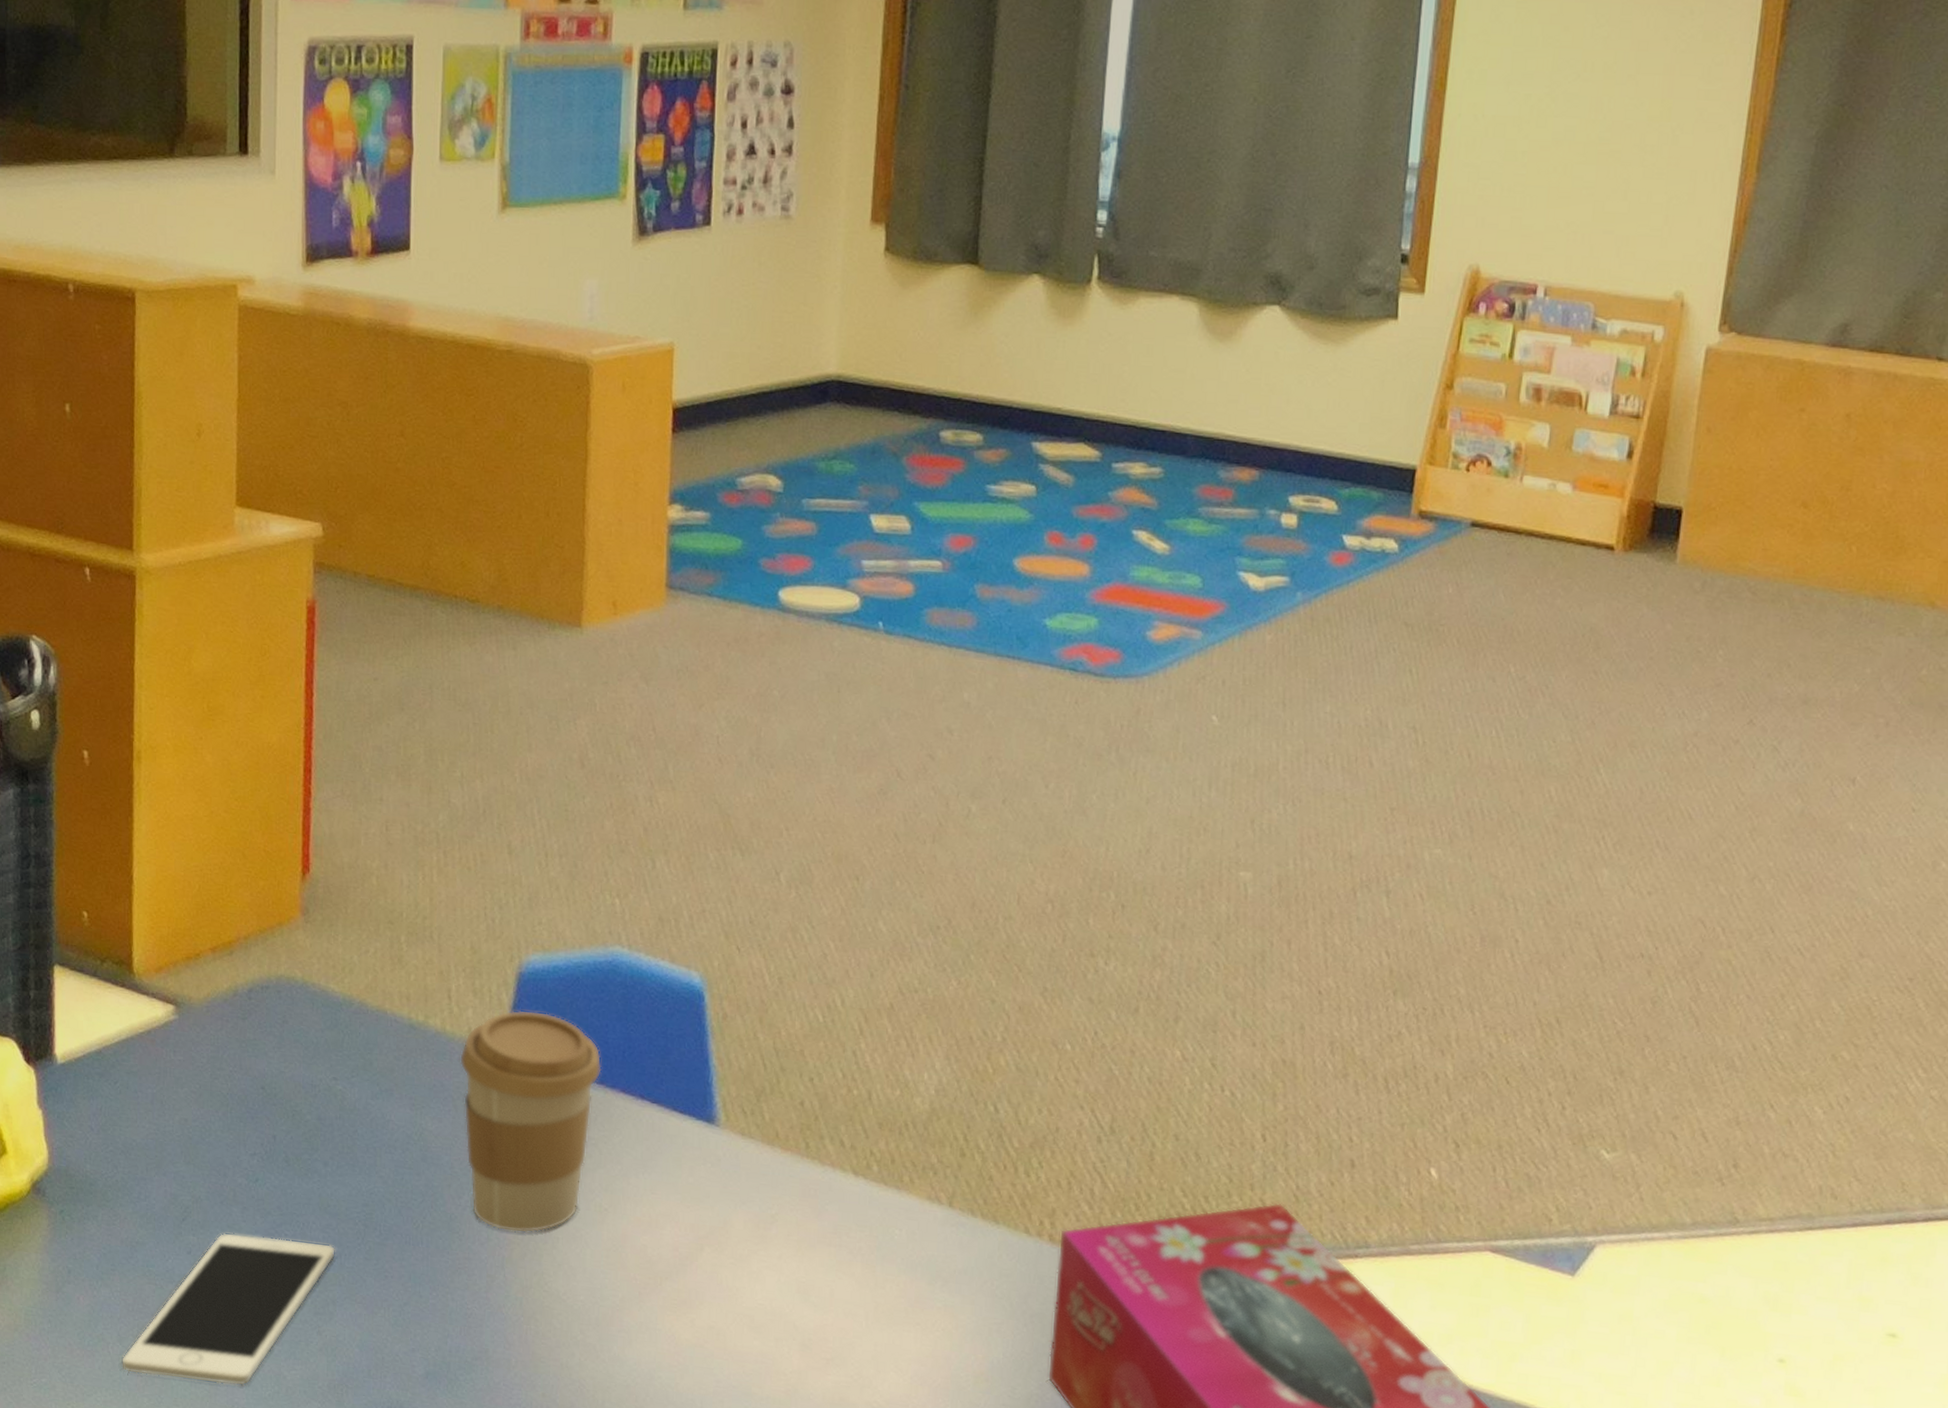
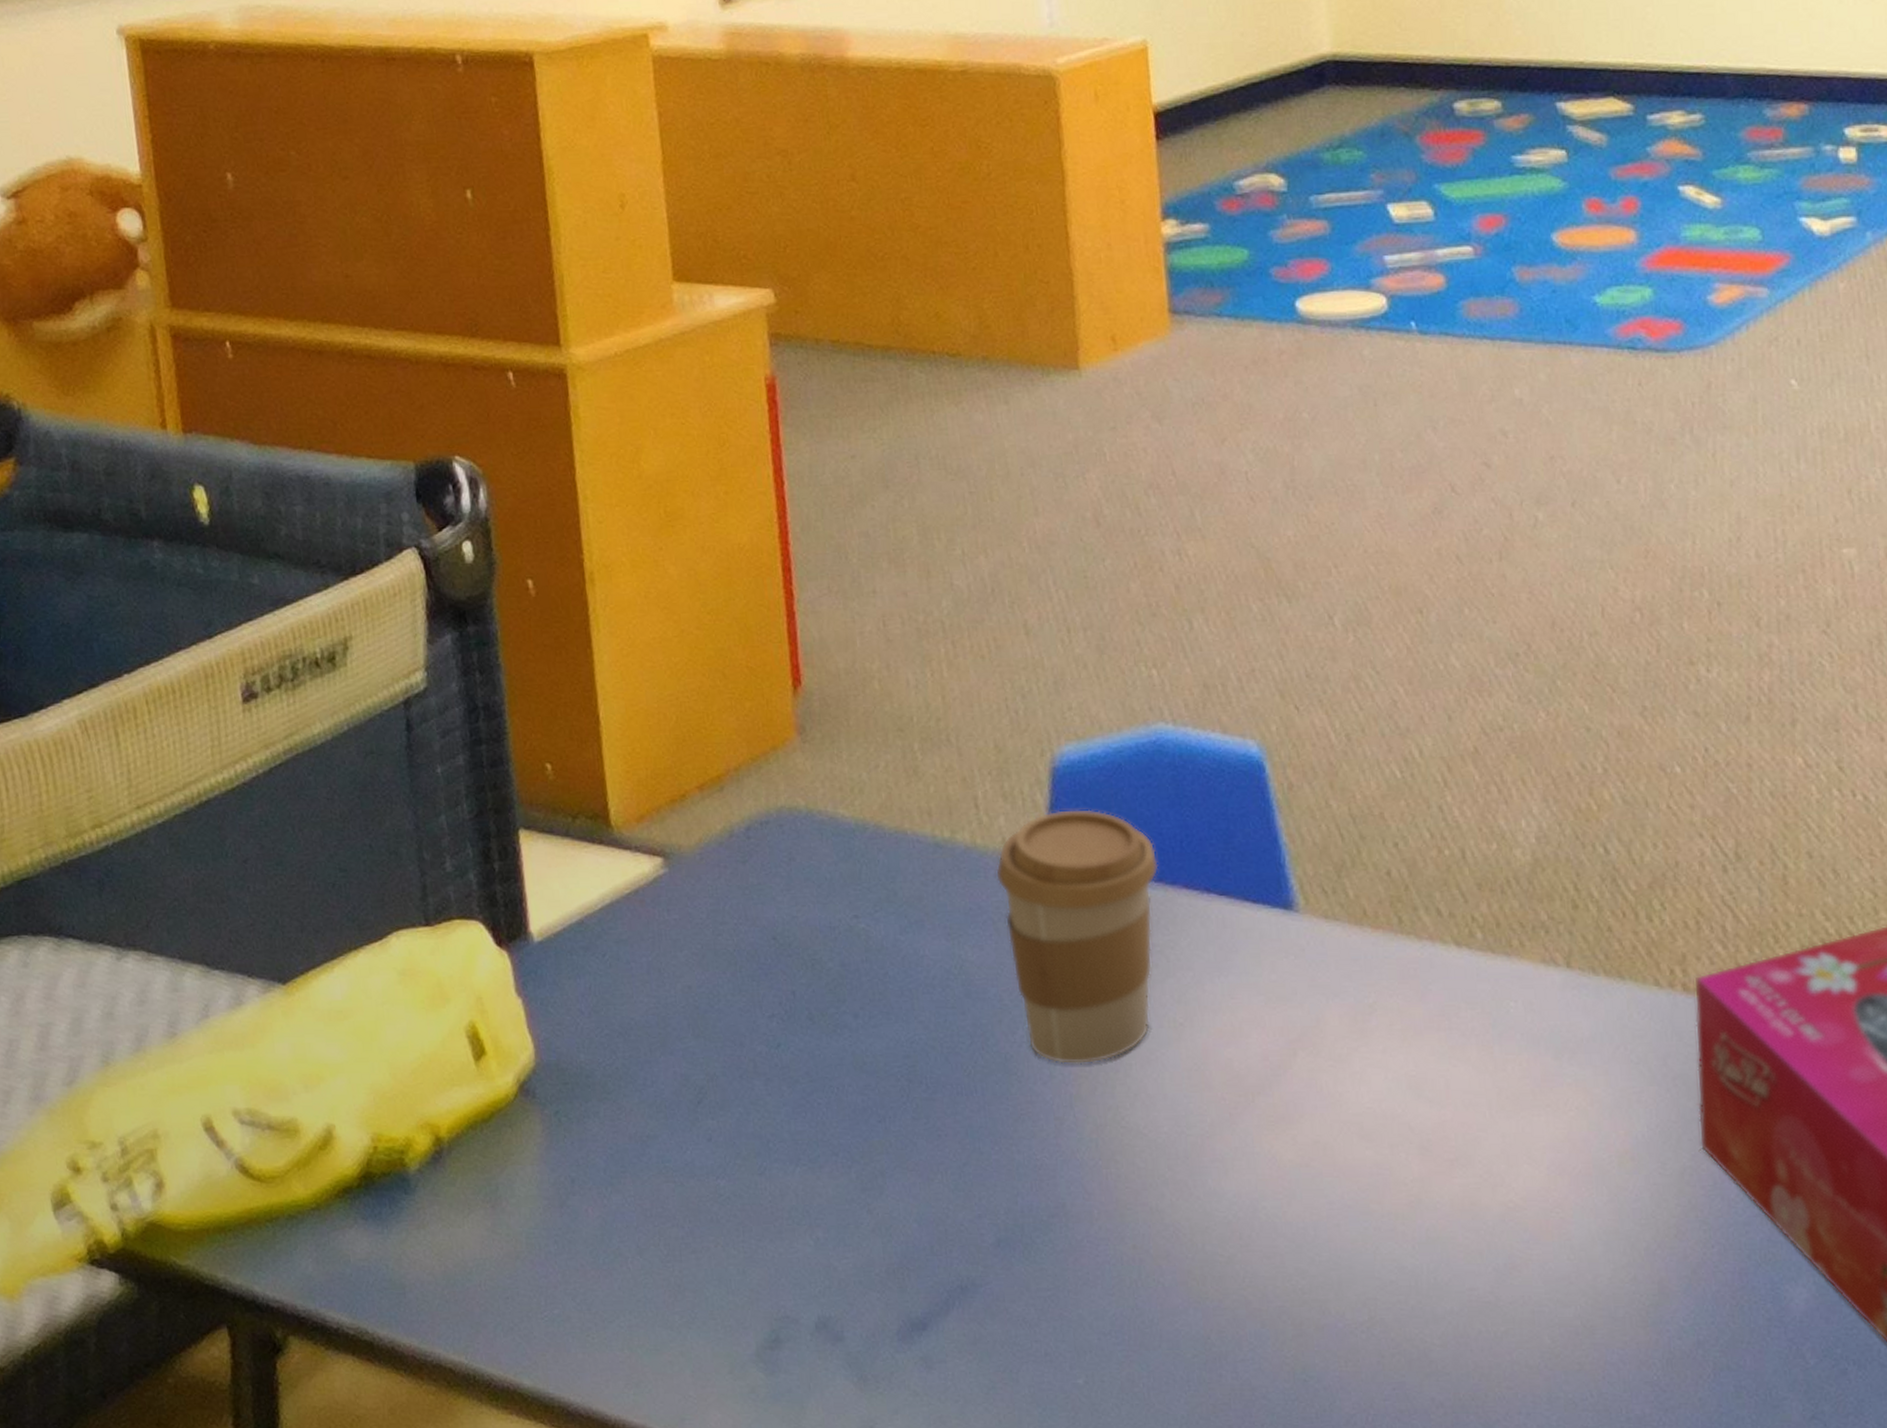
cell phone: present [121,1232,336,1386] -> none [643,1107,879,1288]

